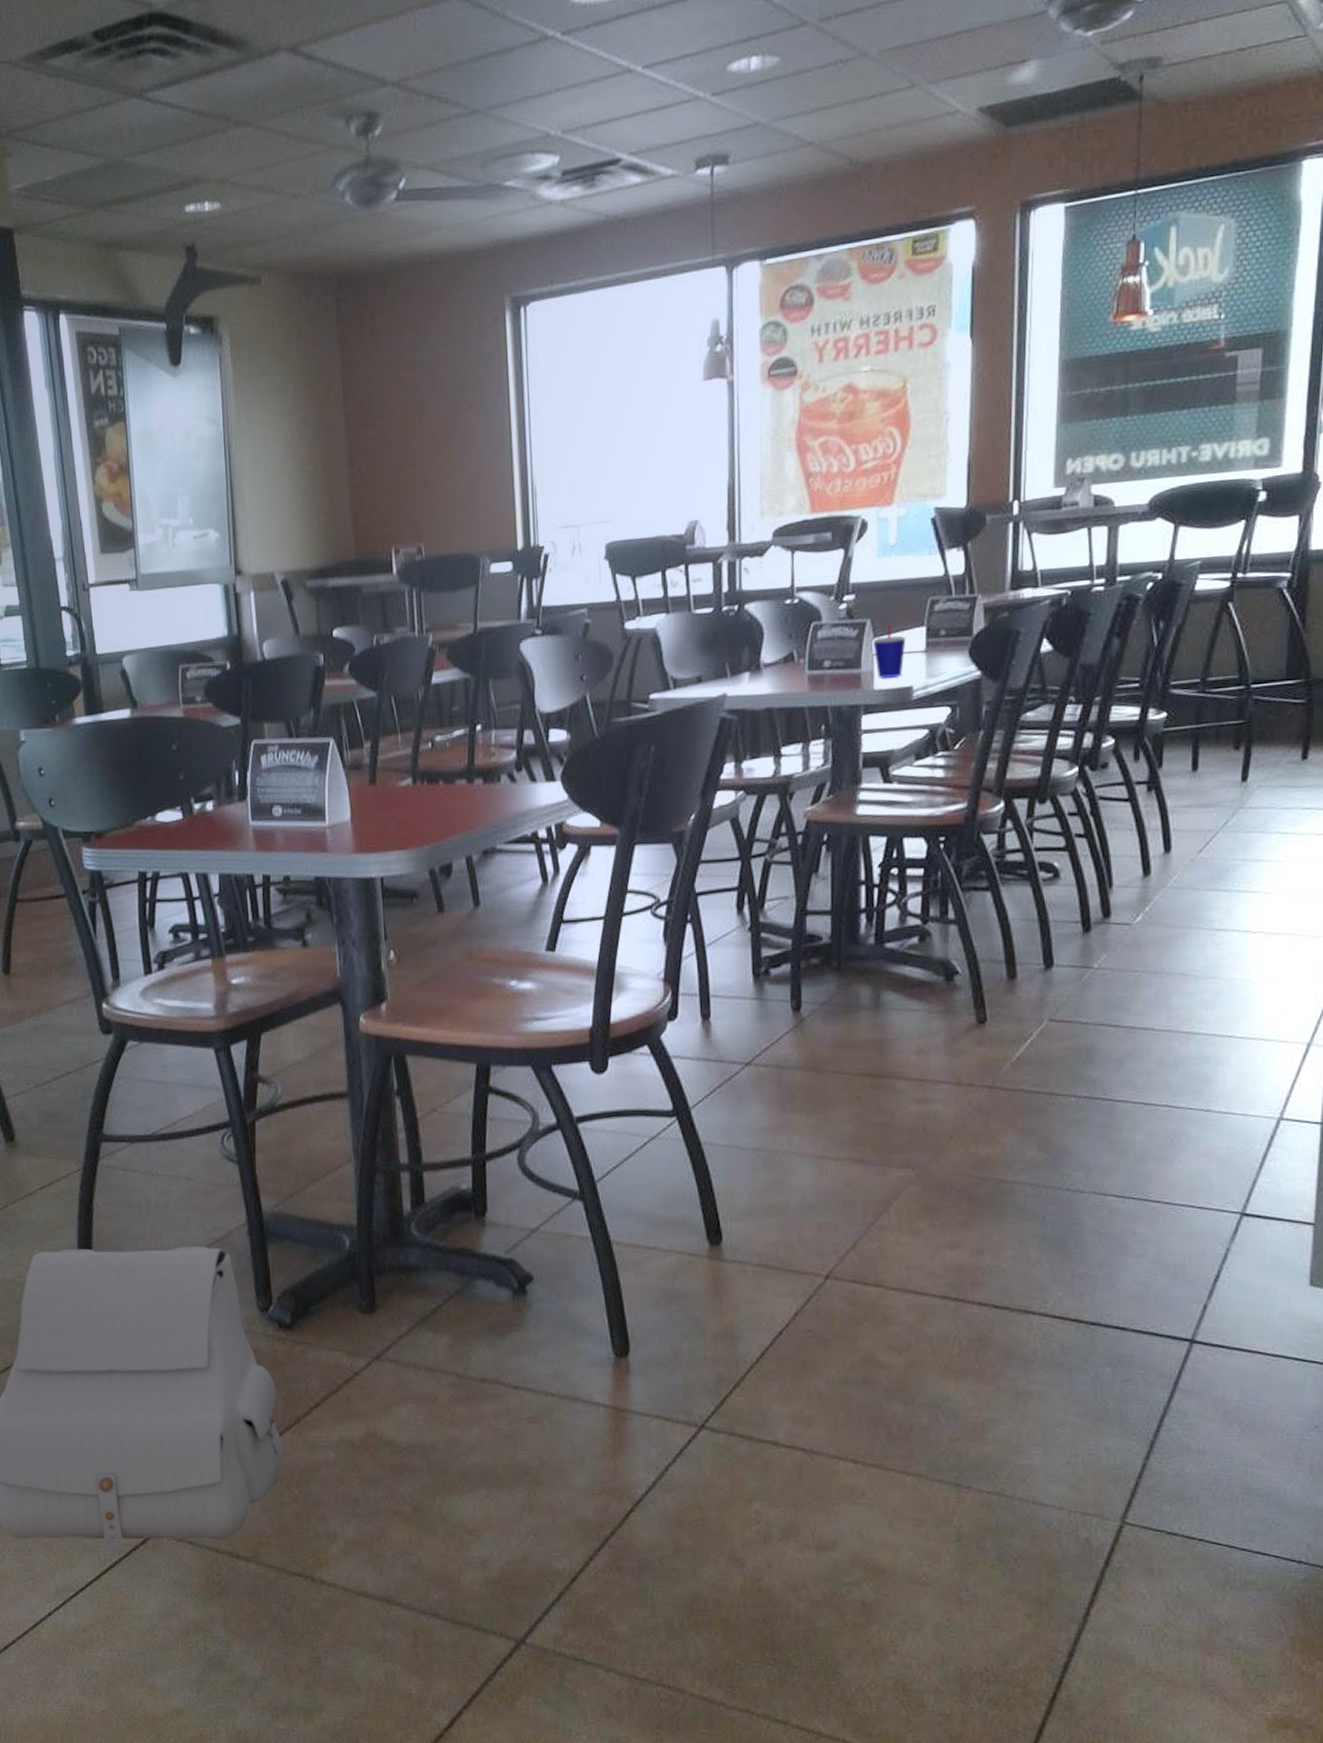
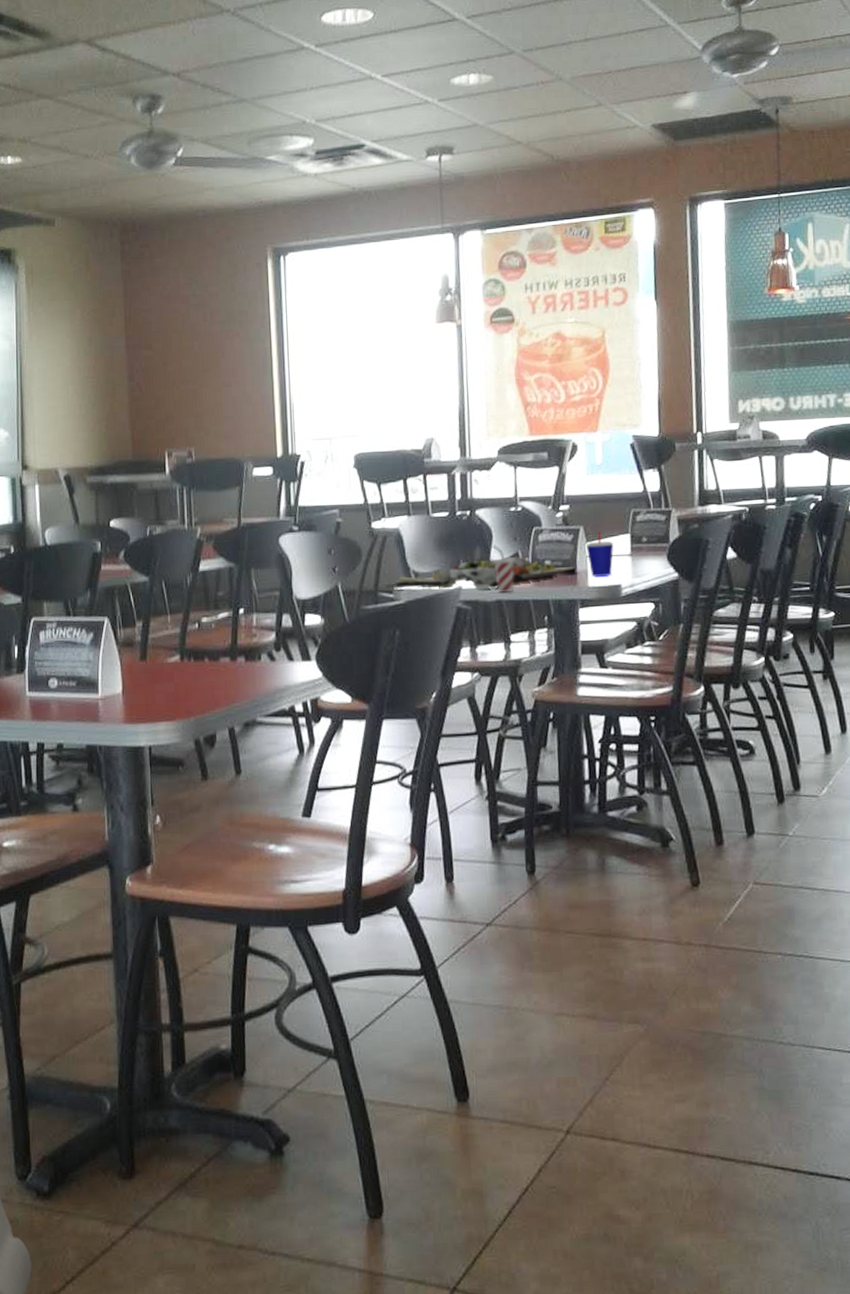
food tray: none [639,657,863,699] -> present [385,556,579,590]
beverage cup: none [763,644,790,699] -> present [492,545,515,593]

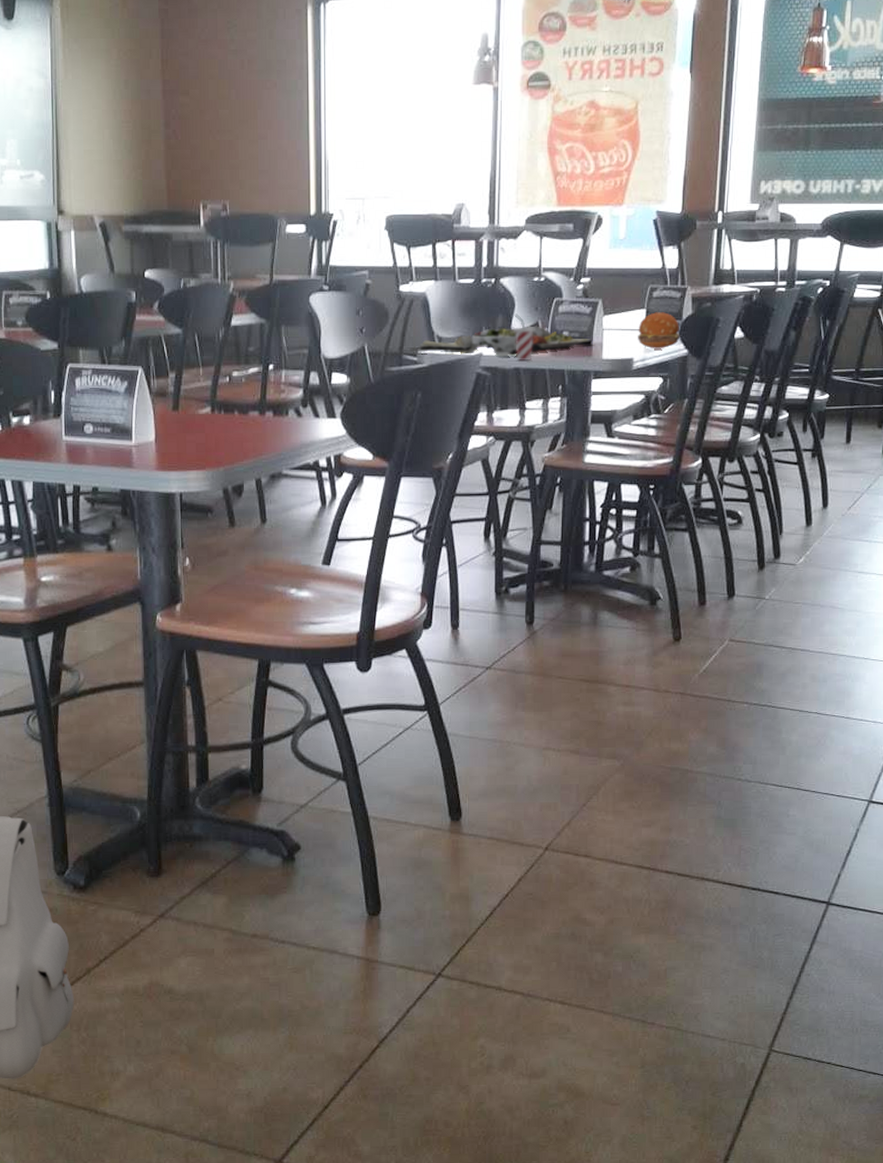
beverage cup: present [585,531,614,577] -> none [603,305,630,350]
burger: none [623,536,669,575] -> present [638,312,680,350]

